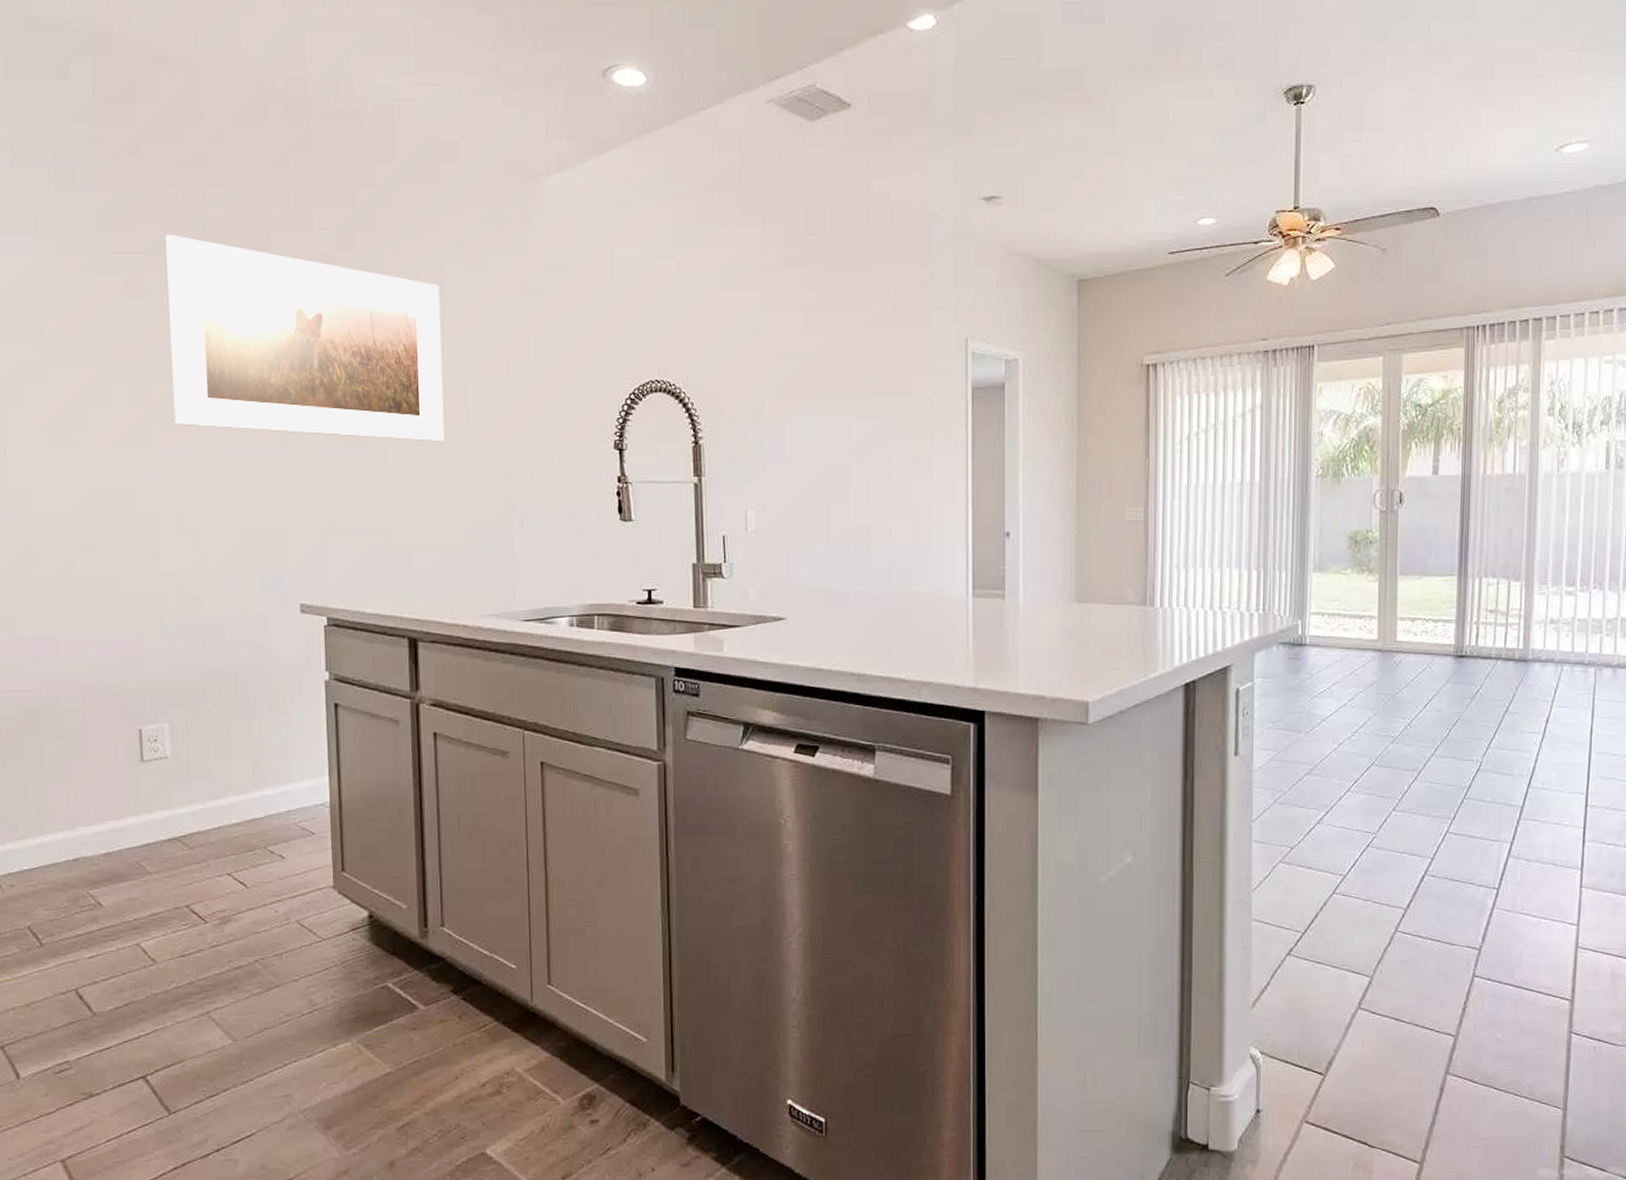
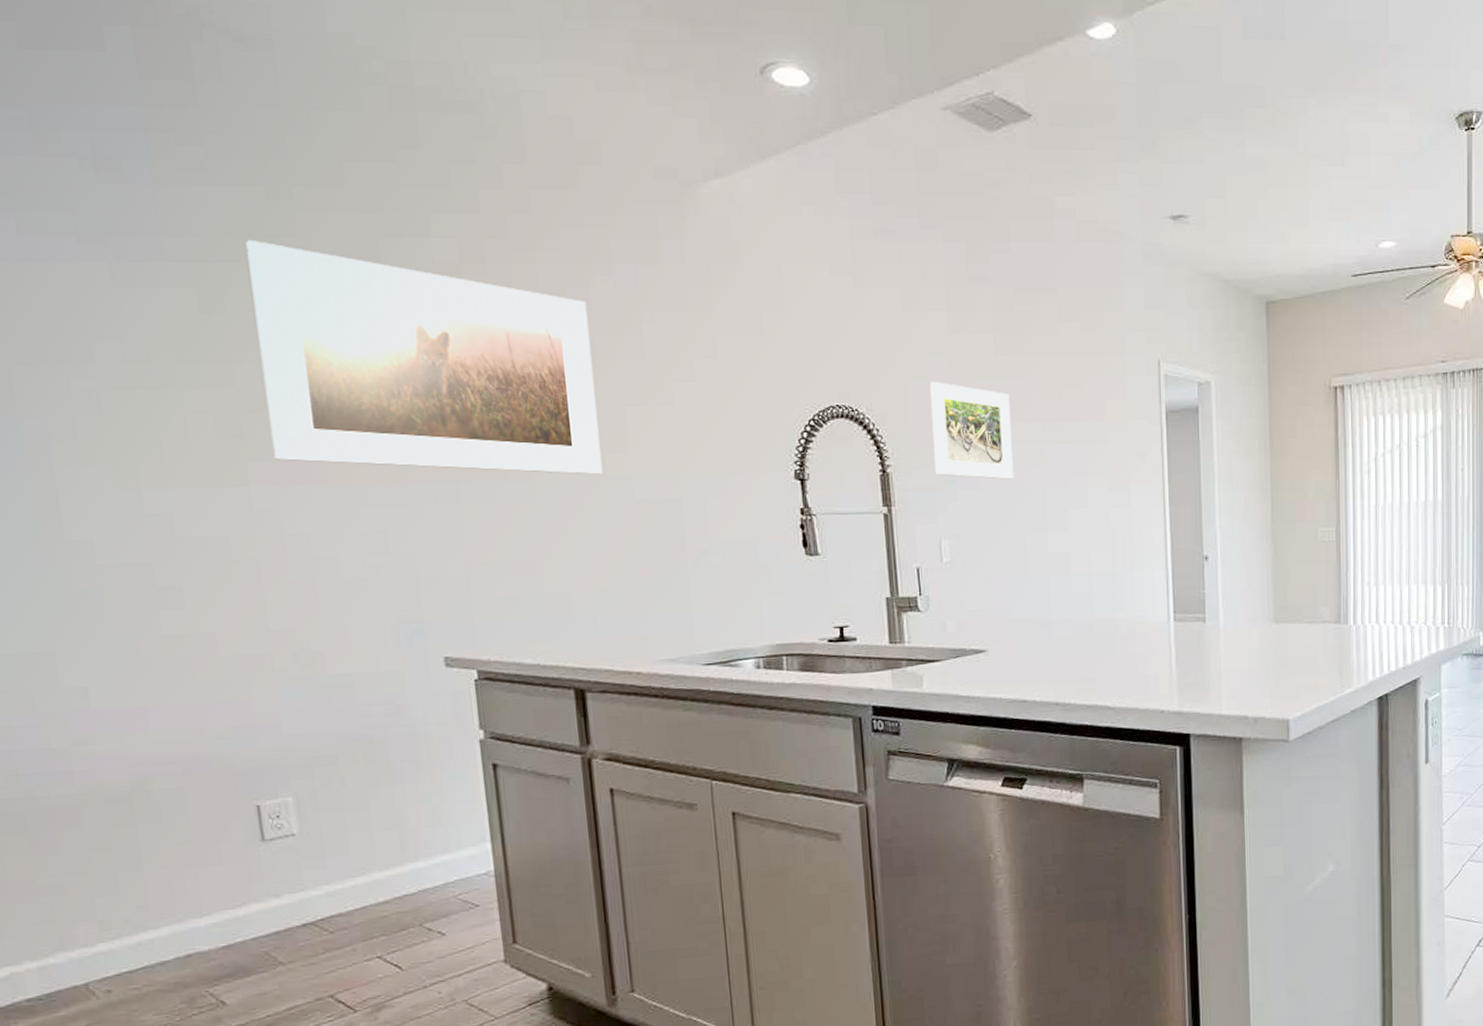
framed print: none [743,357,820,453] -> present [930,381,1014,480]

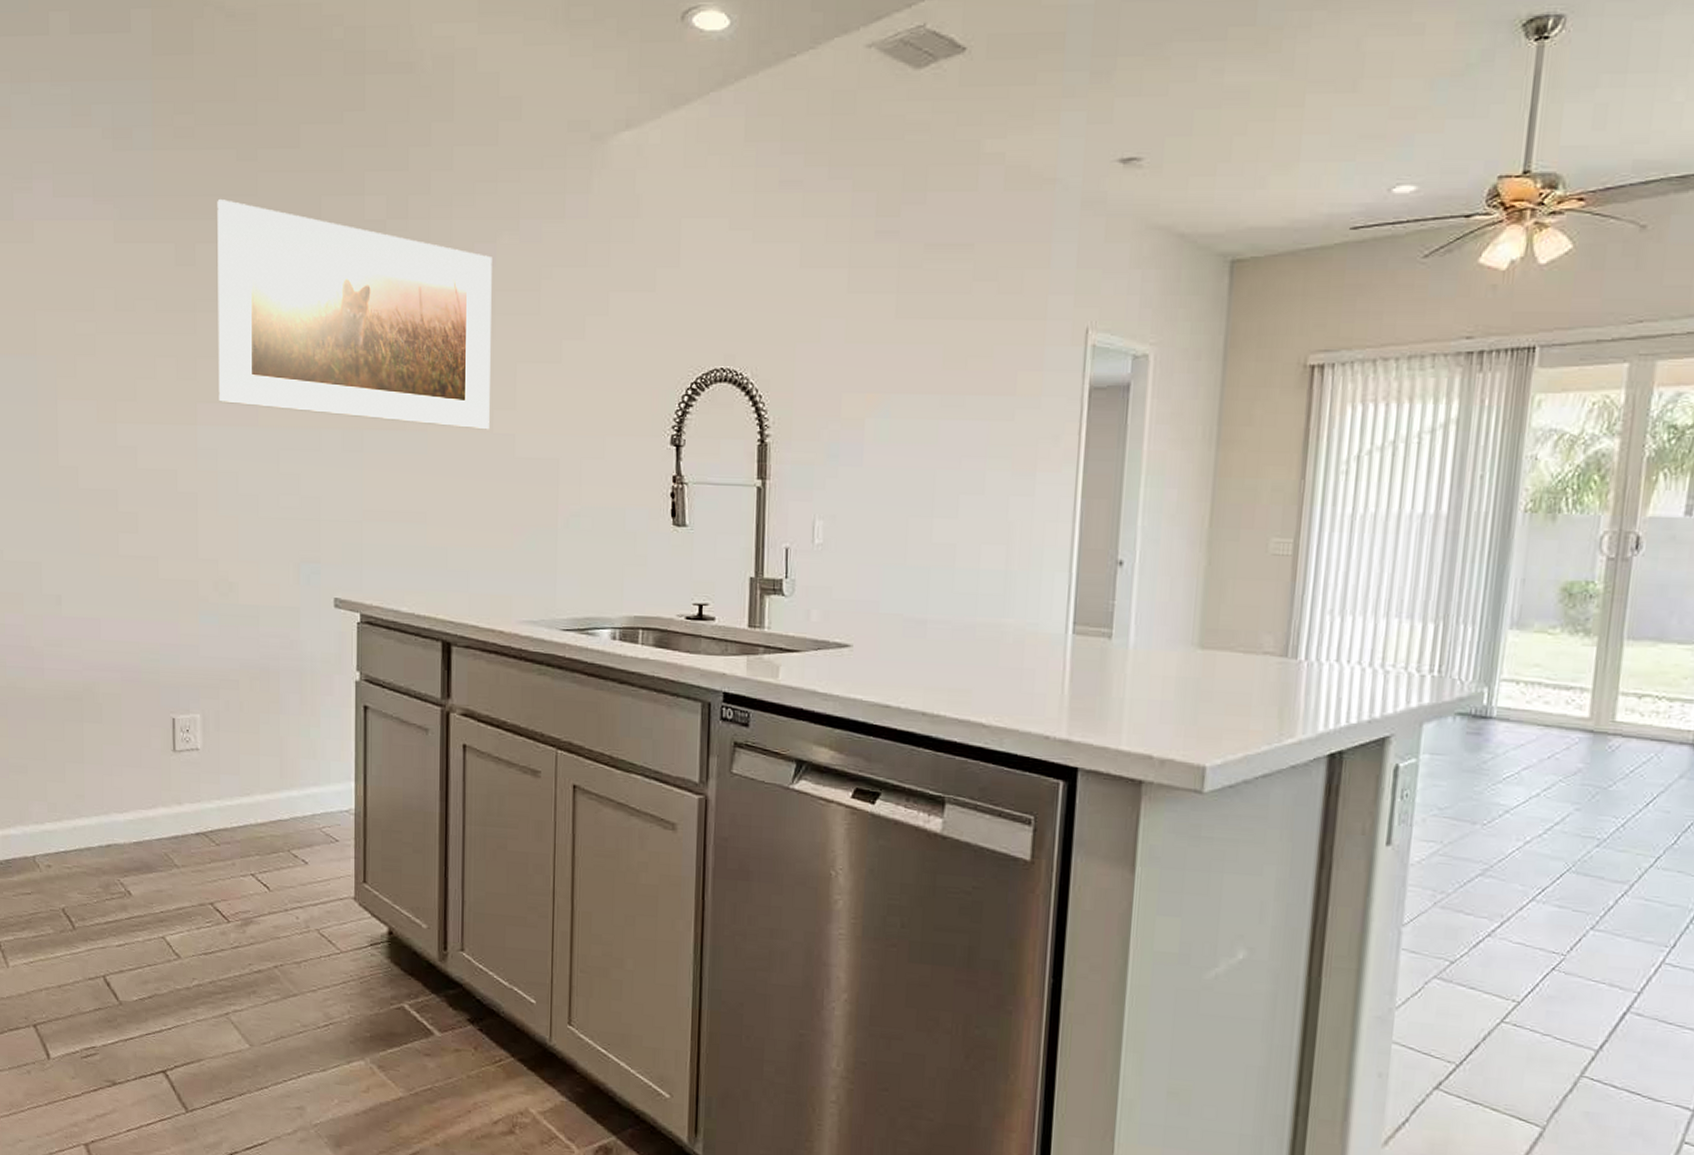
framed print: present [930,381,1014,480] -> none [817,345,907,457]

